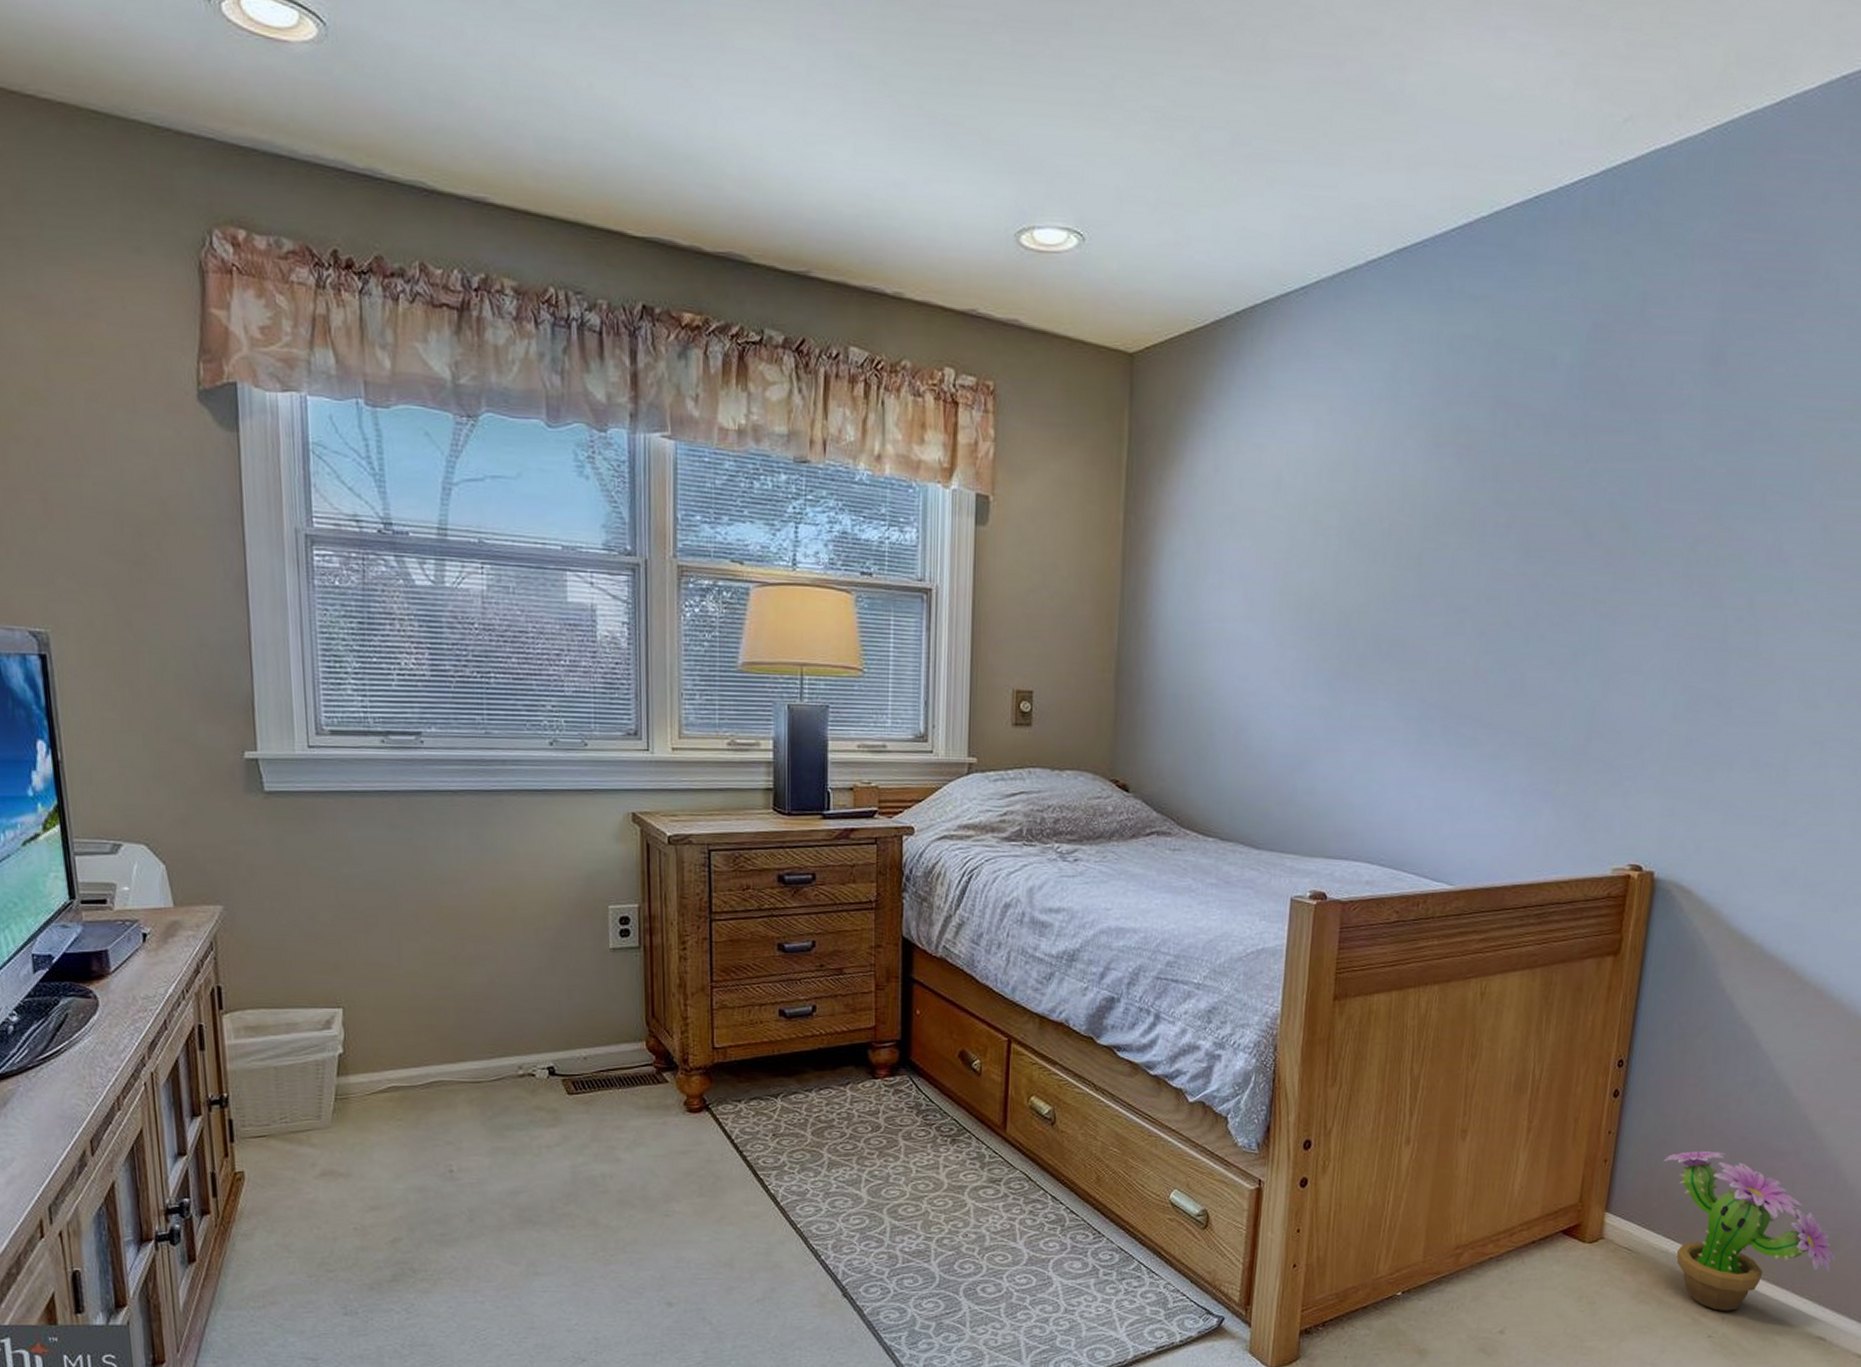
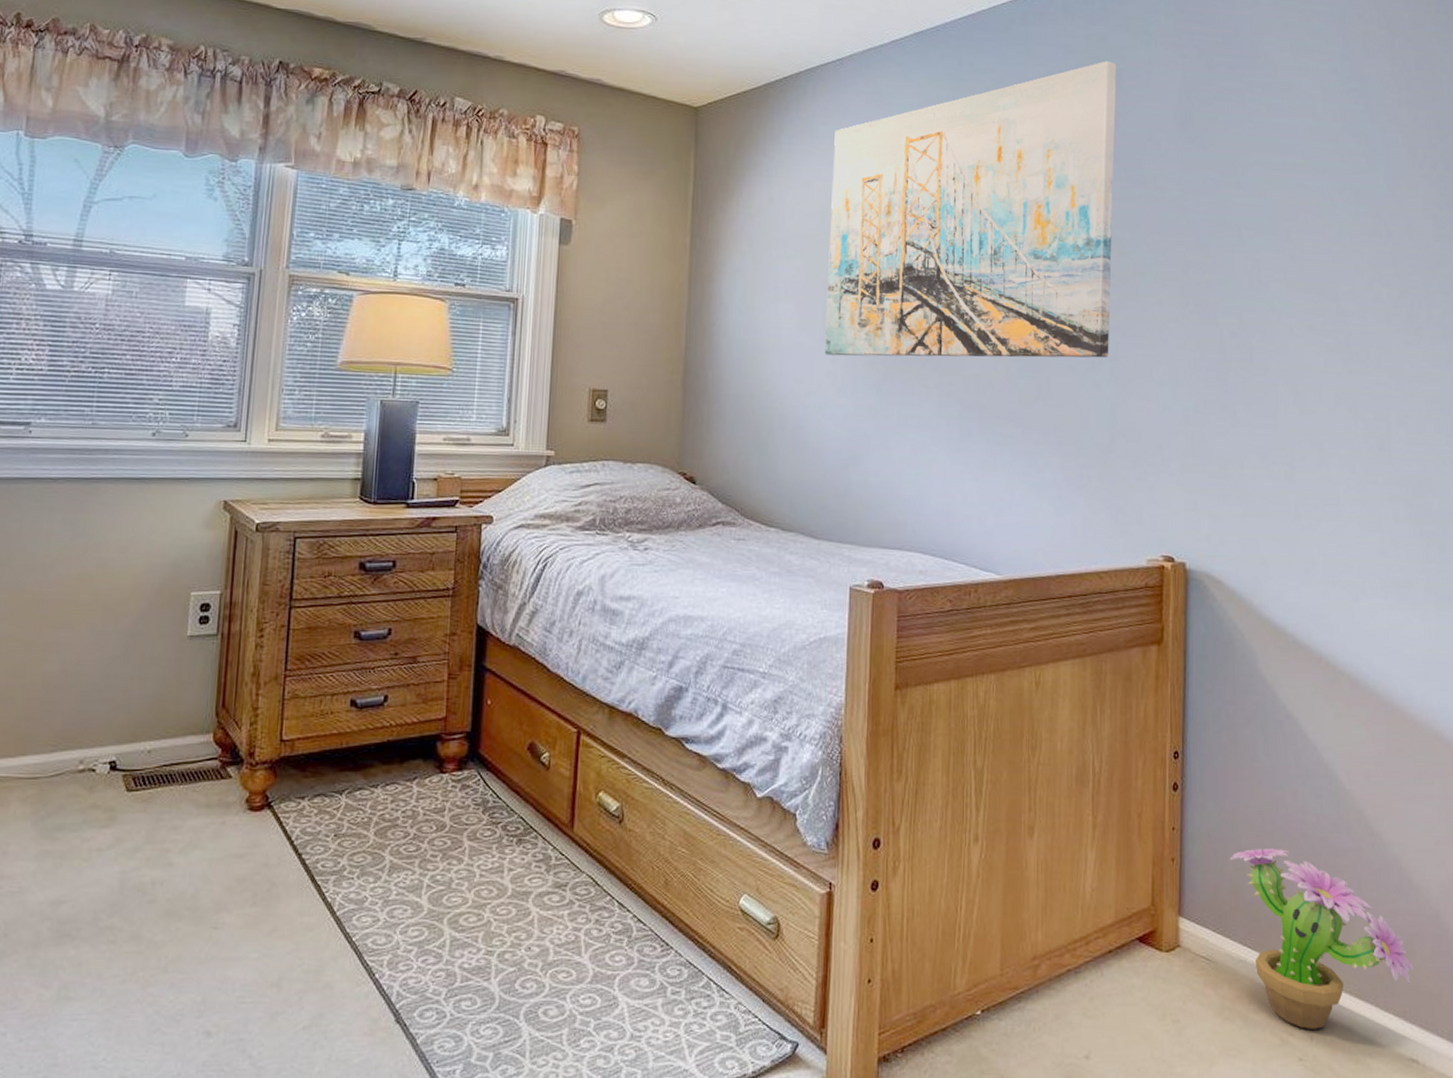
wall art: none [1273,282,1641,650] -> present [825,61,1117,358]

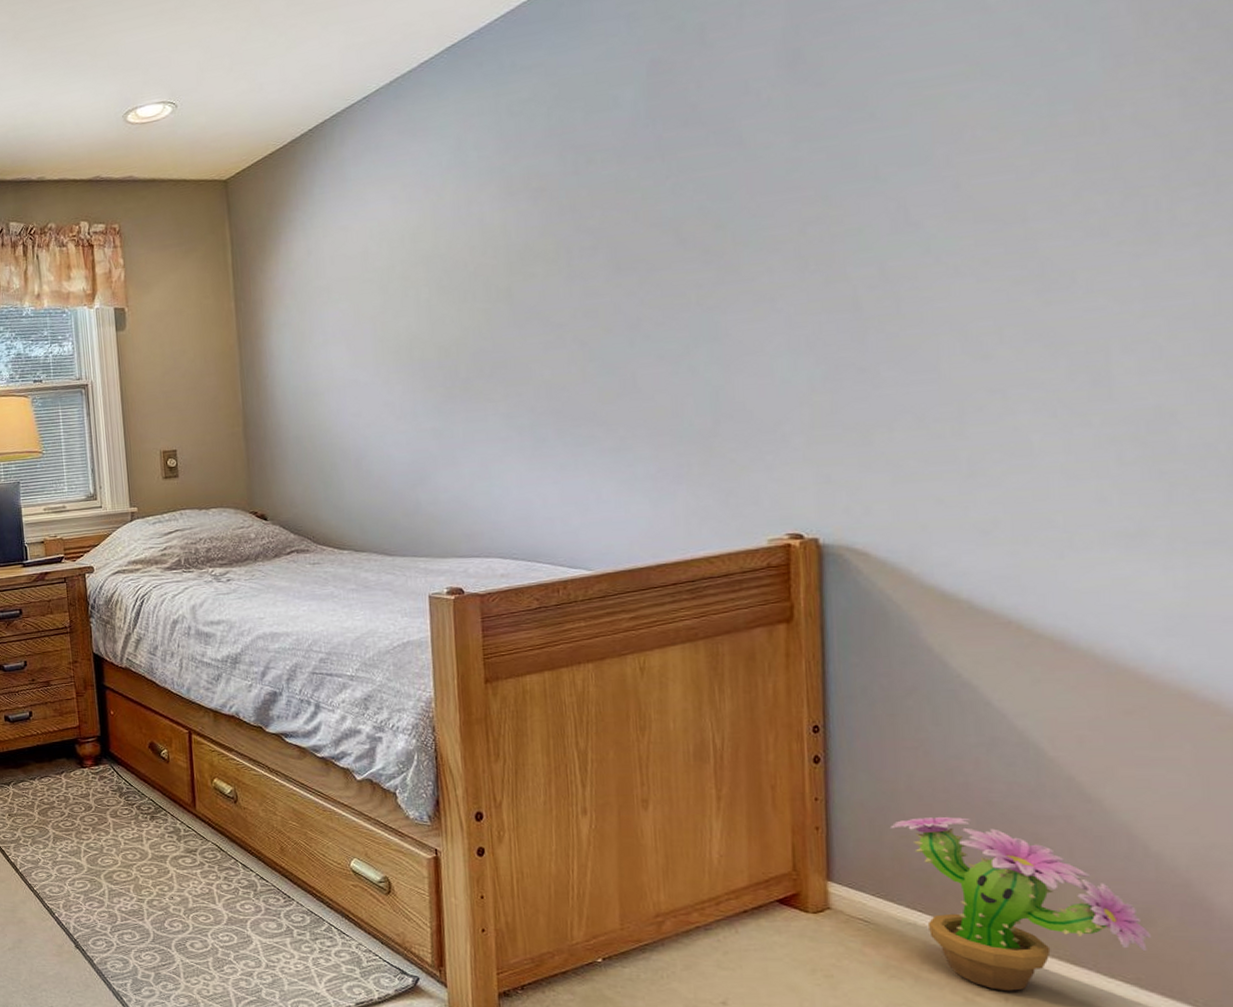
wall art: present [825,61,1117,358] -> none [368,16,707,387]

